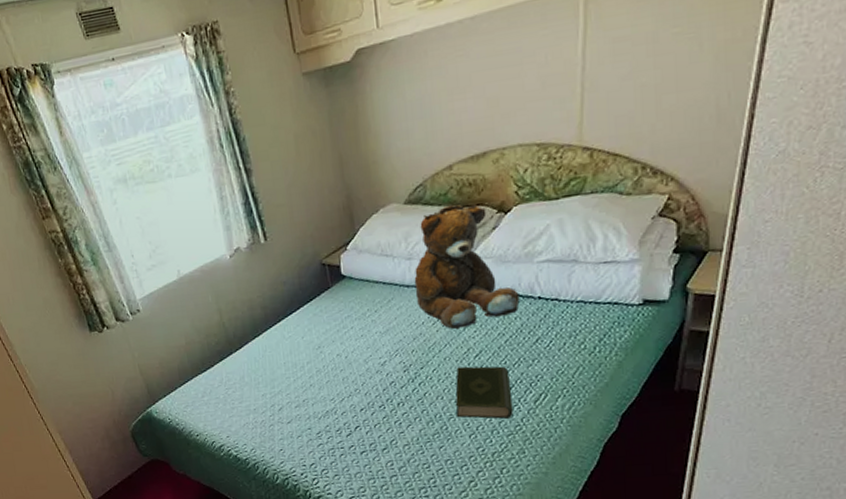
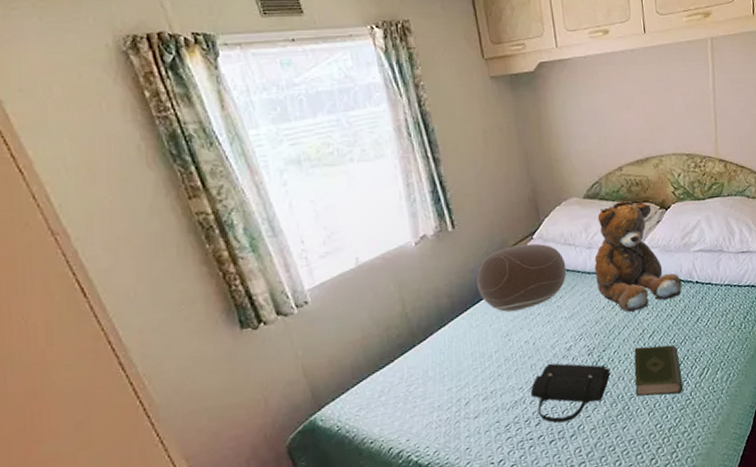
cushion: none [288,254,383,325] -> present [476,243,567,312]
handbag: none [342,377,428,436] -> present [530,363,611,424]

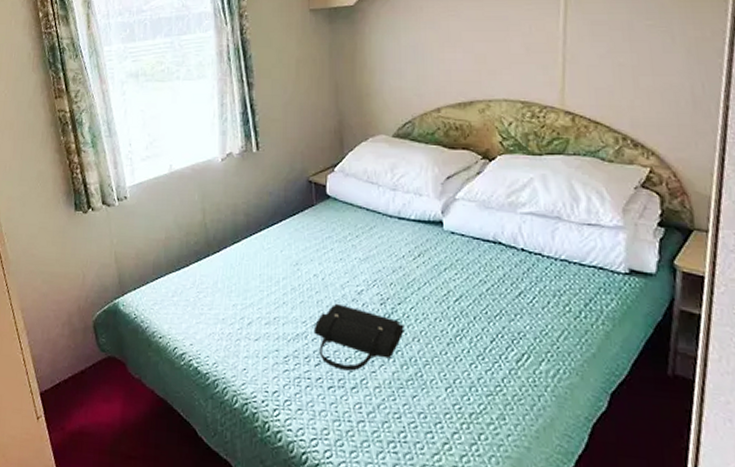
cushion: present [476,243,567,312] -> none [273,175,366,242]
teddy bear: present [594,200,682,312] -> none [397,144,502,268]
book: present [634,344,684,396] -> none [433,309,494,376]

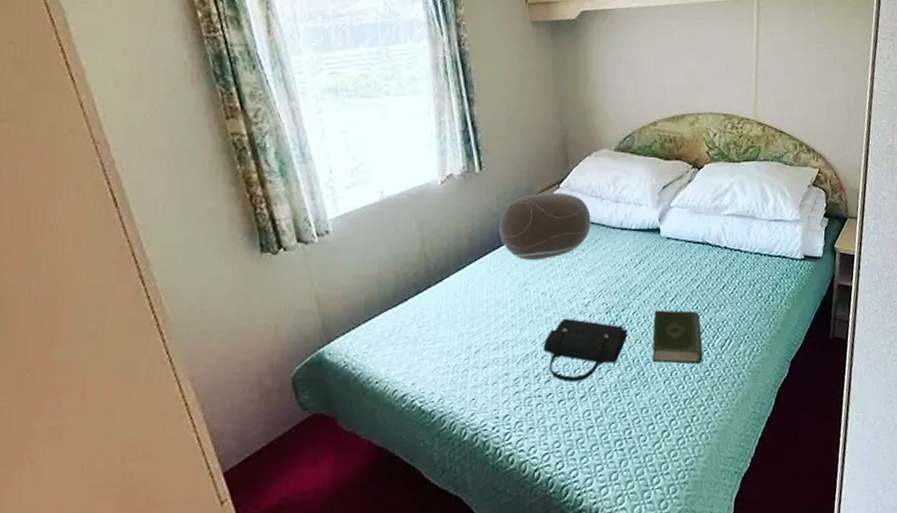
cushion: none [273,175,366,242] -> present [499,192,591,261]
book: none [433,309,494,376] -> present [653,310,703,364]

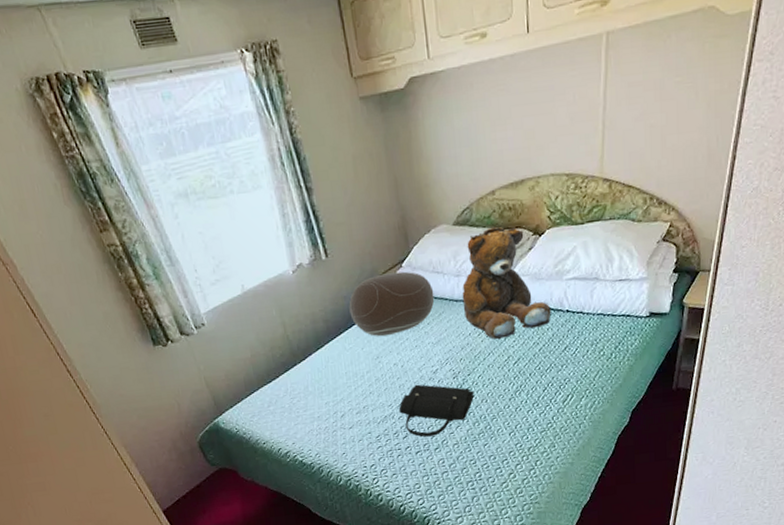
teddy bear: none [620,156,709,272] -> present [462,226,551,339]
book: present [653,310,703,364] -> none [497,371,546,418]

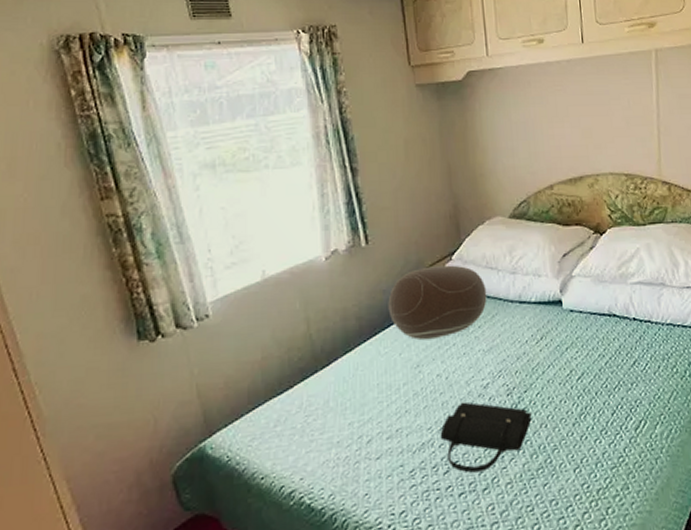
teddy bear: present [462,226,551,339] -> none [518,222,617,349]

